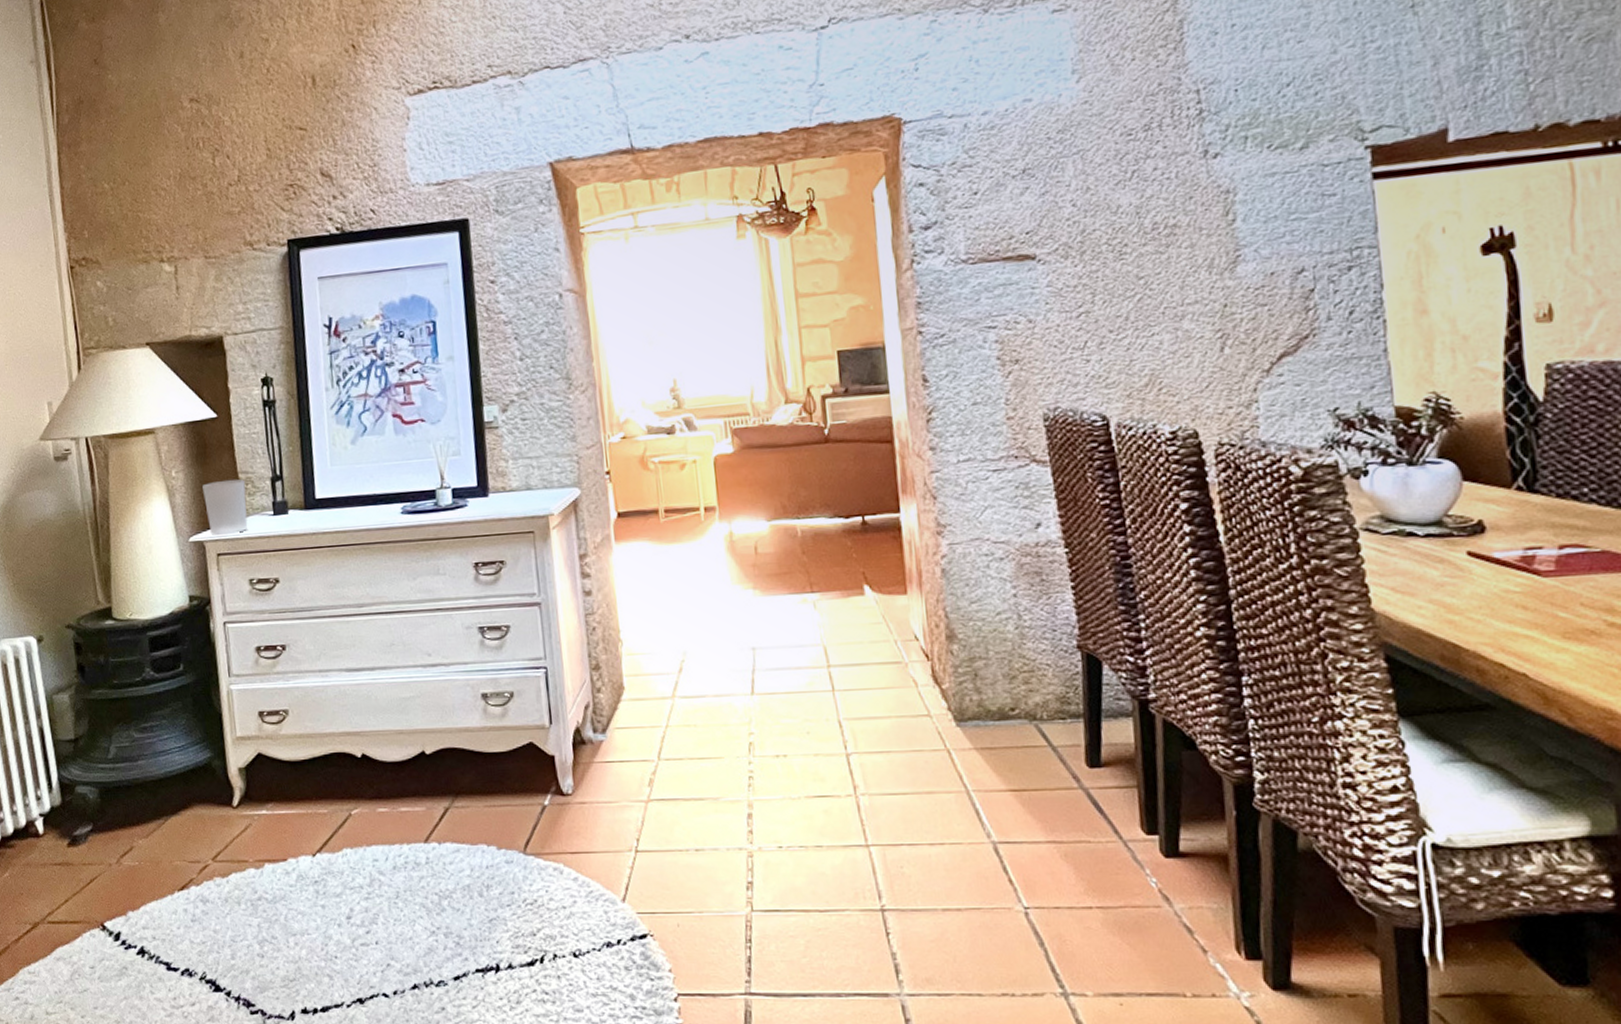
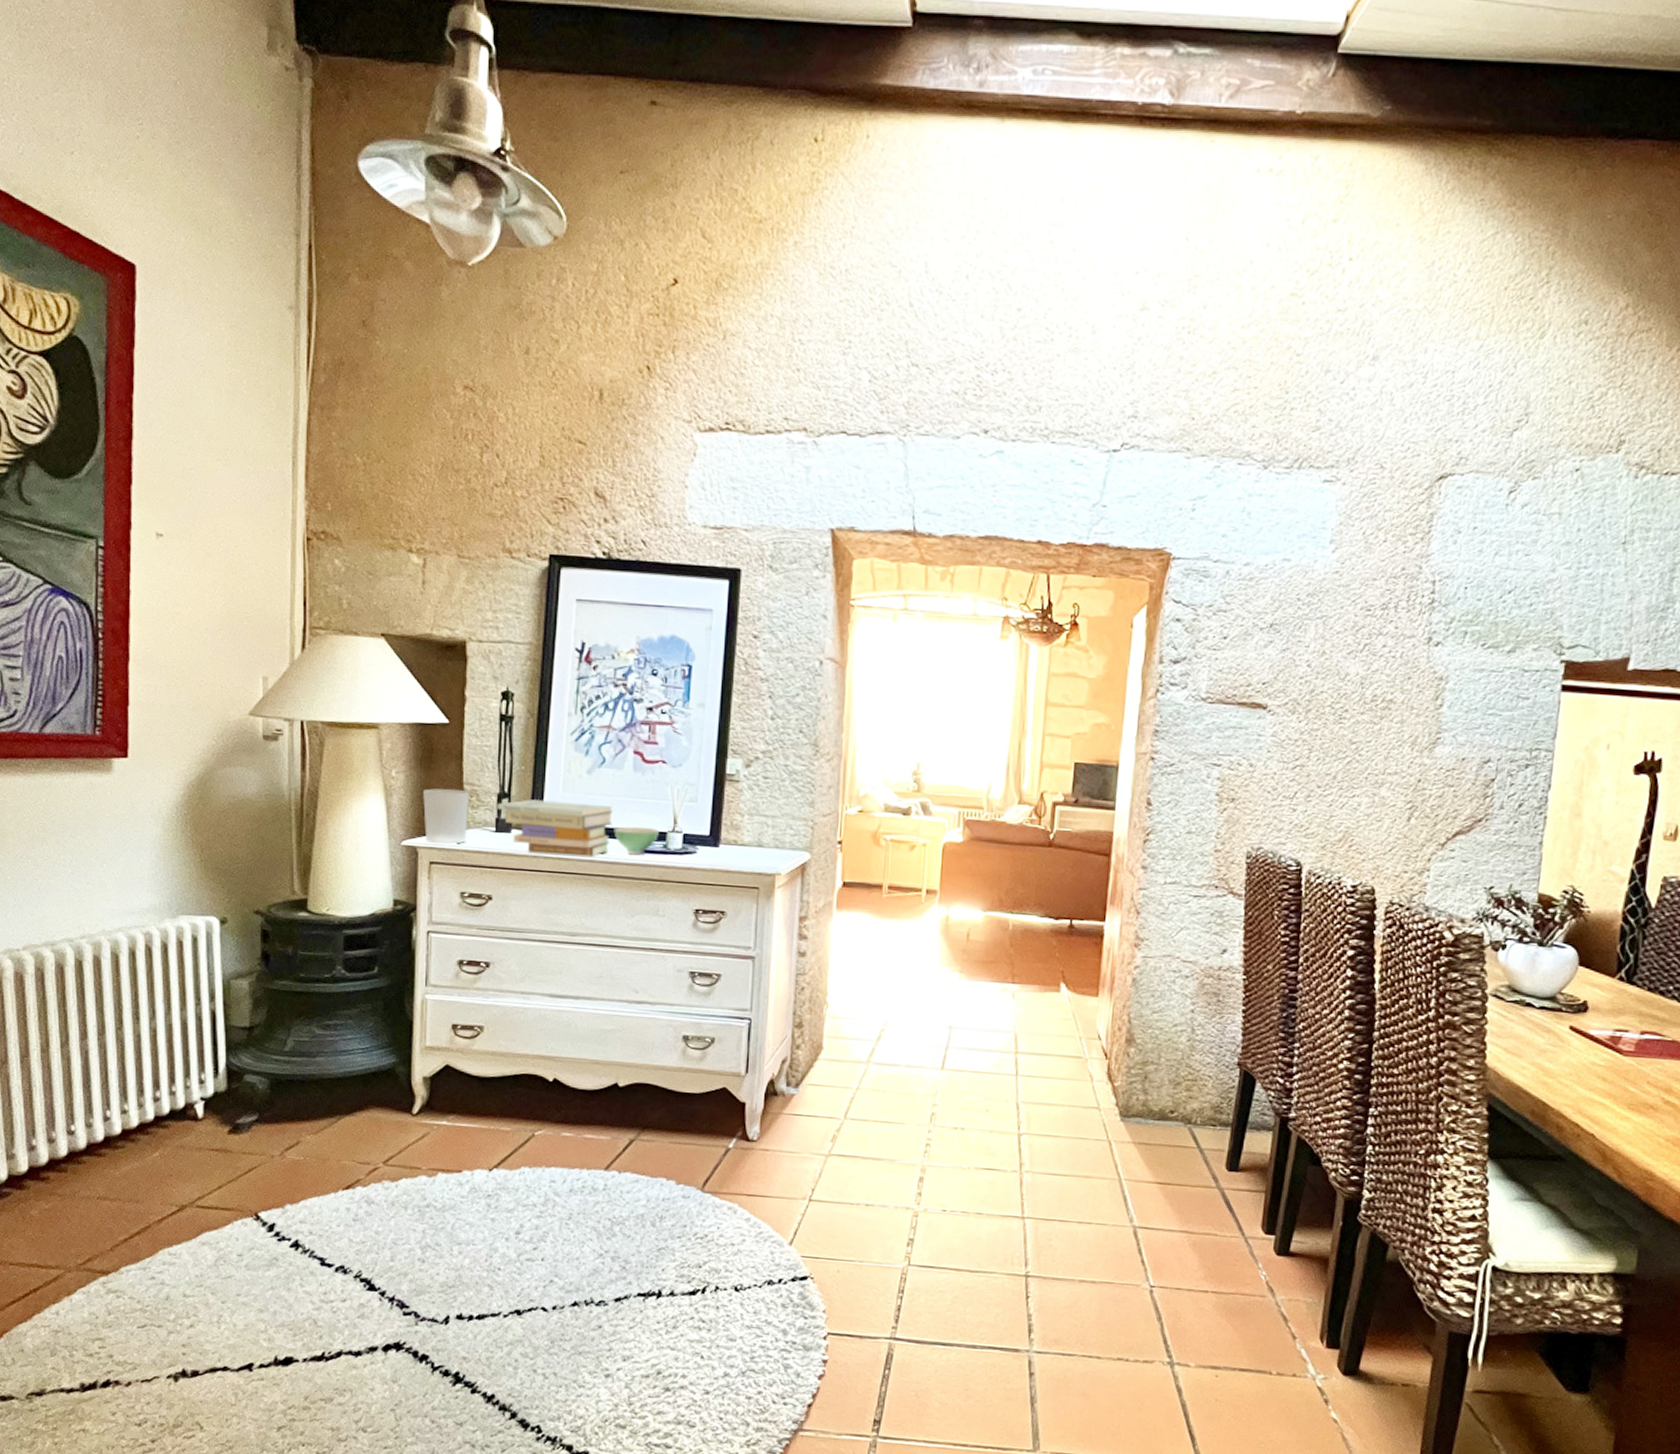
books: none [272,472,383,532] -> present [497,799,613,858]
bowl: none [384,487,429,518] -> present [614,826,660,855]

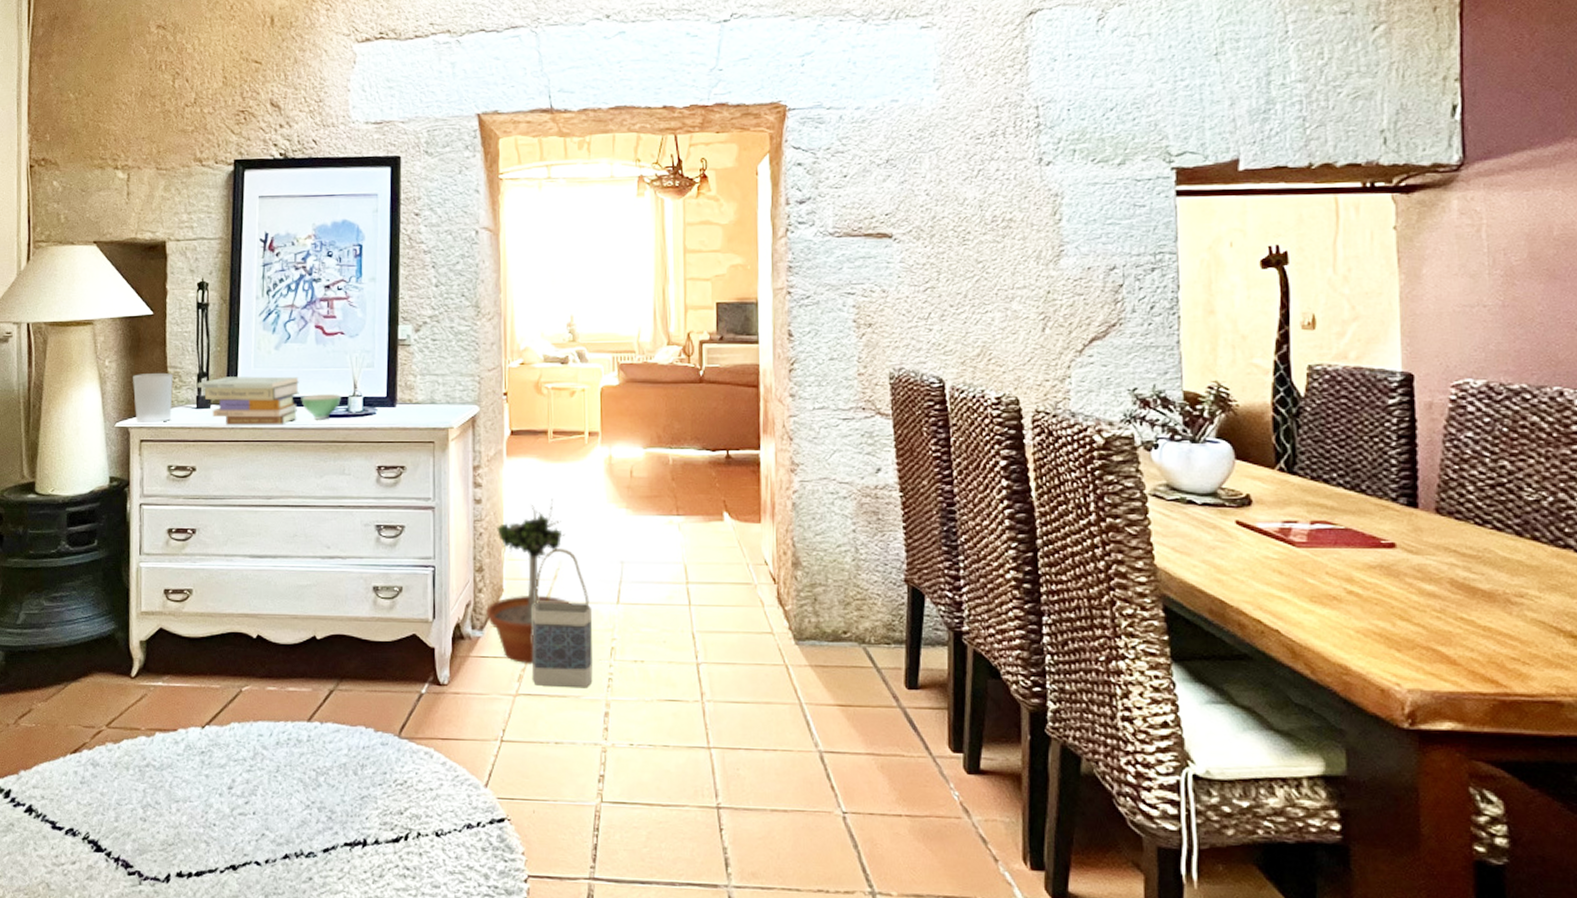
potted tree: none [803,956,893,1125] -> present [486,498,570,665]
bag: none [846,1009,916,1153] -> present [531,549,593,689]

